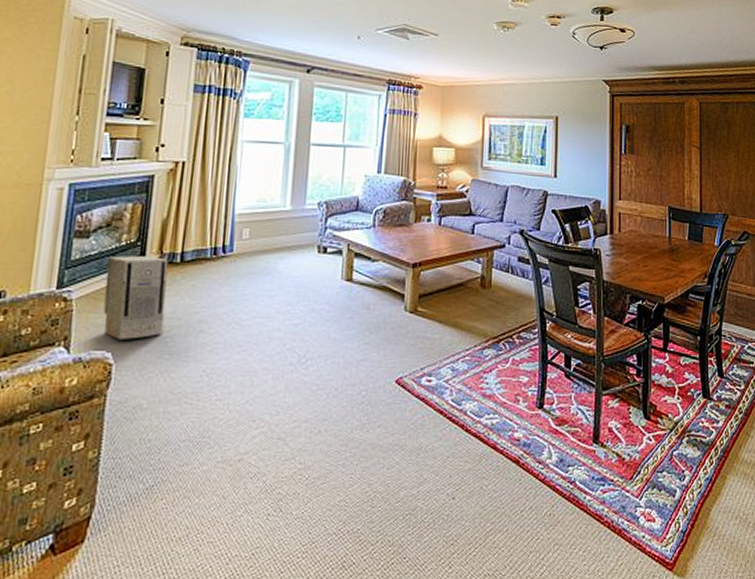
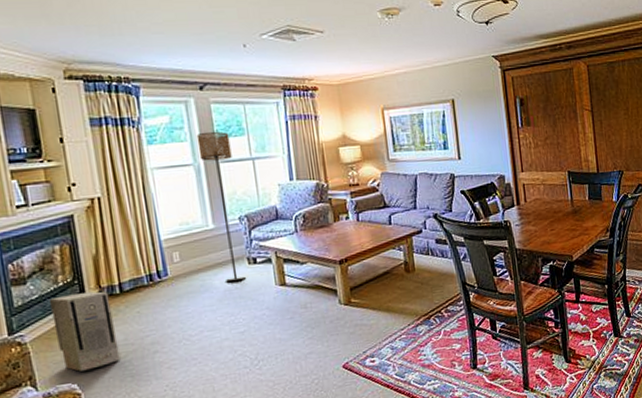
floor lamp: none [291,113,326,269] -> present [196,131,246,282]

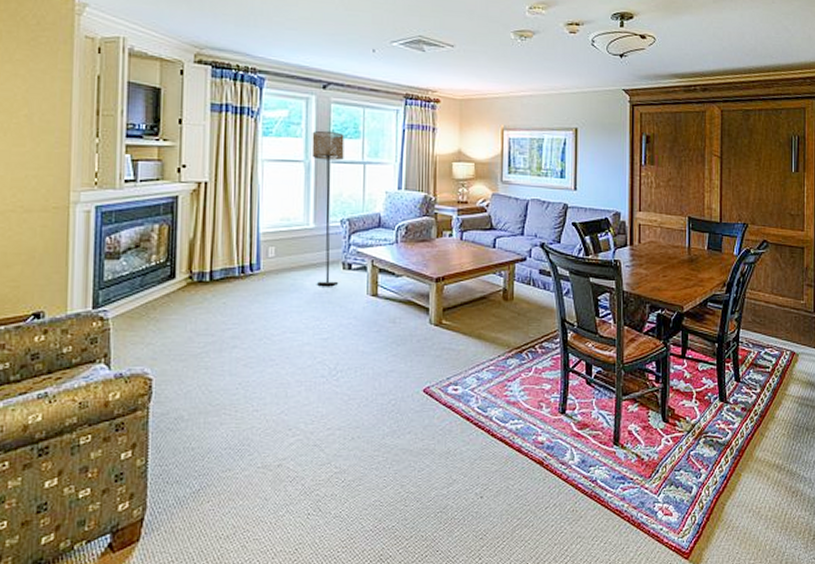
air purifier: present [50,291,120,372] -> none [139,276,199,356]

